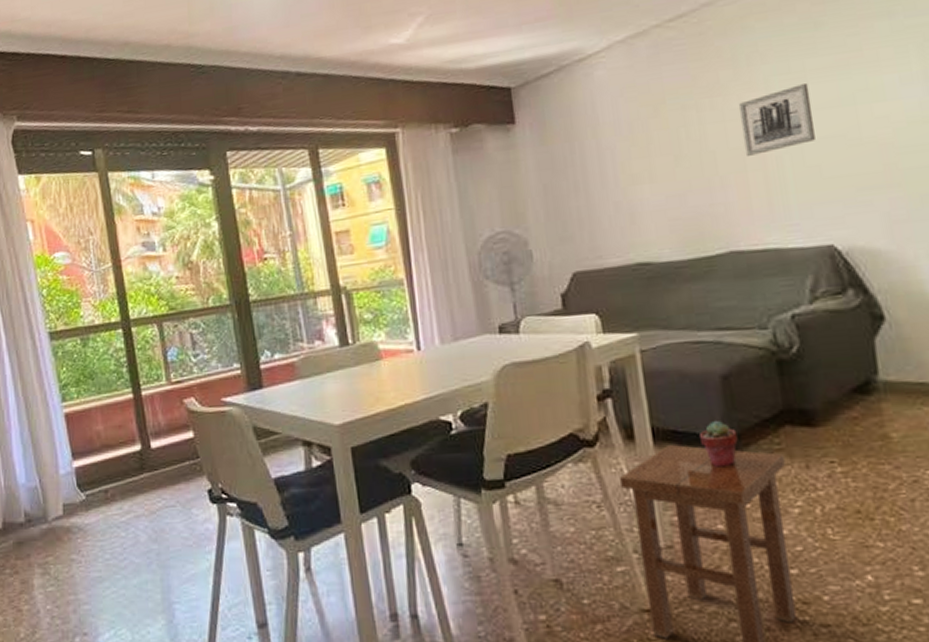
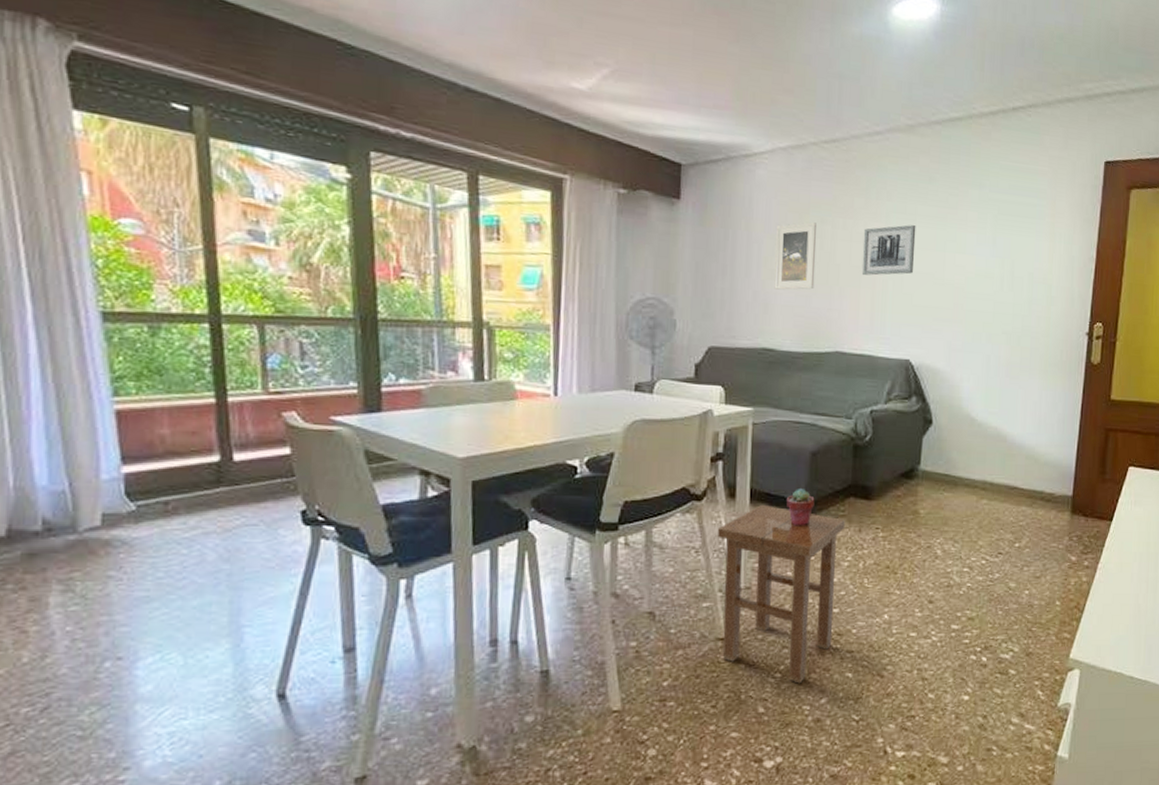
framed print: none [629,111,688,195] -> present [774,222,816,290]

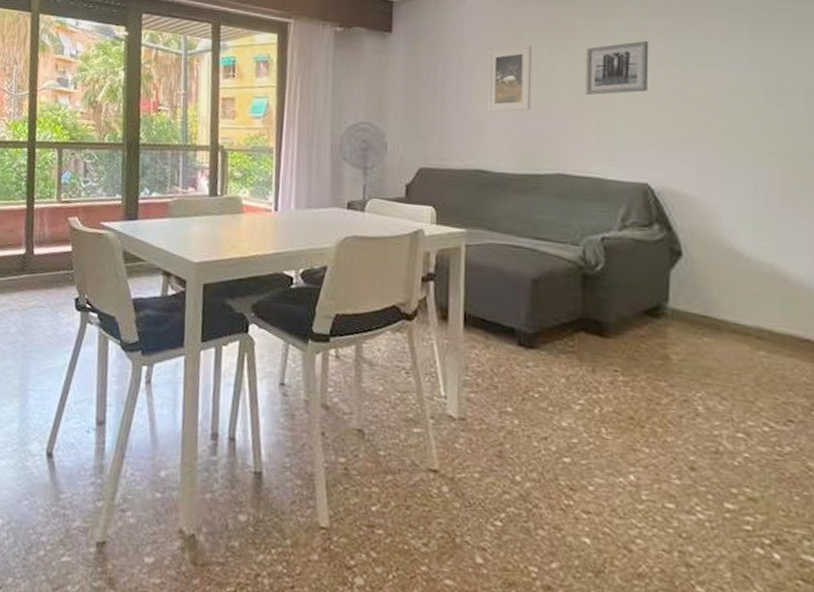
stool: present [718,505,845,684] -> none [429,331,575,539]
potted succulent: present [786,489,815,526] -> none [503,317,537,359]

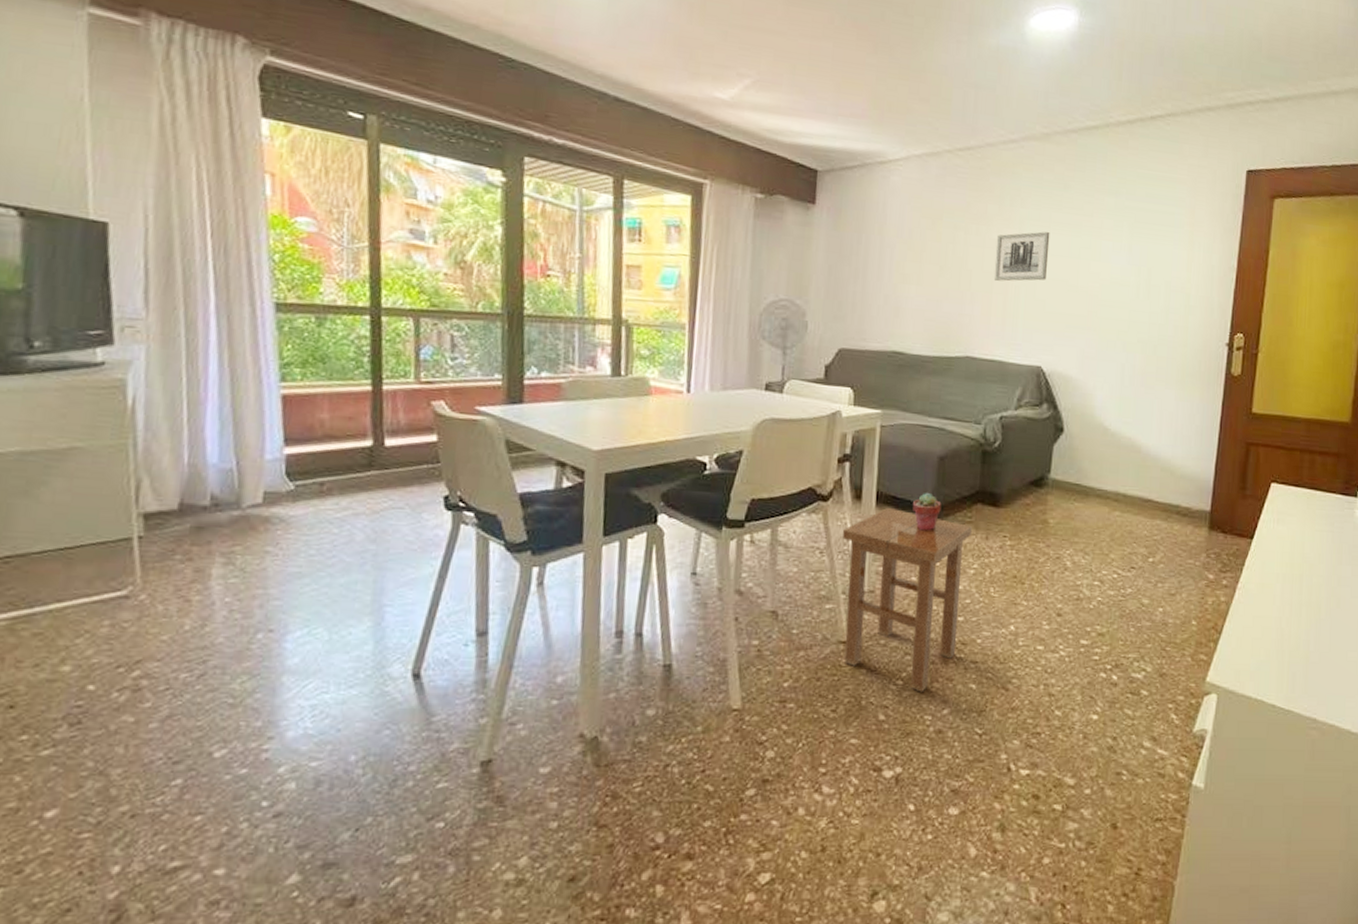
stool: none [429,331,575,539] -> present [843,508,972,692]
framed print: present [487,45,532,112] -> none [905,228,949,294]
potted succulent: none [503,317,537,359] -> present [912,493,942,531]

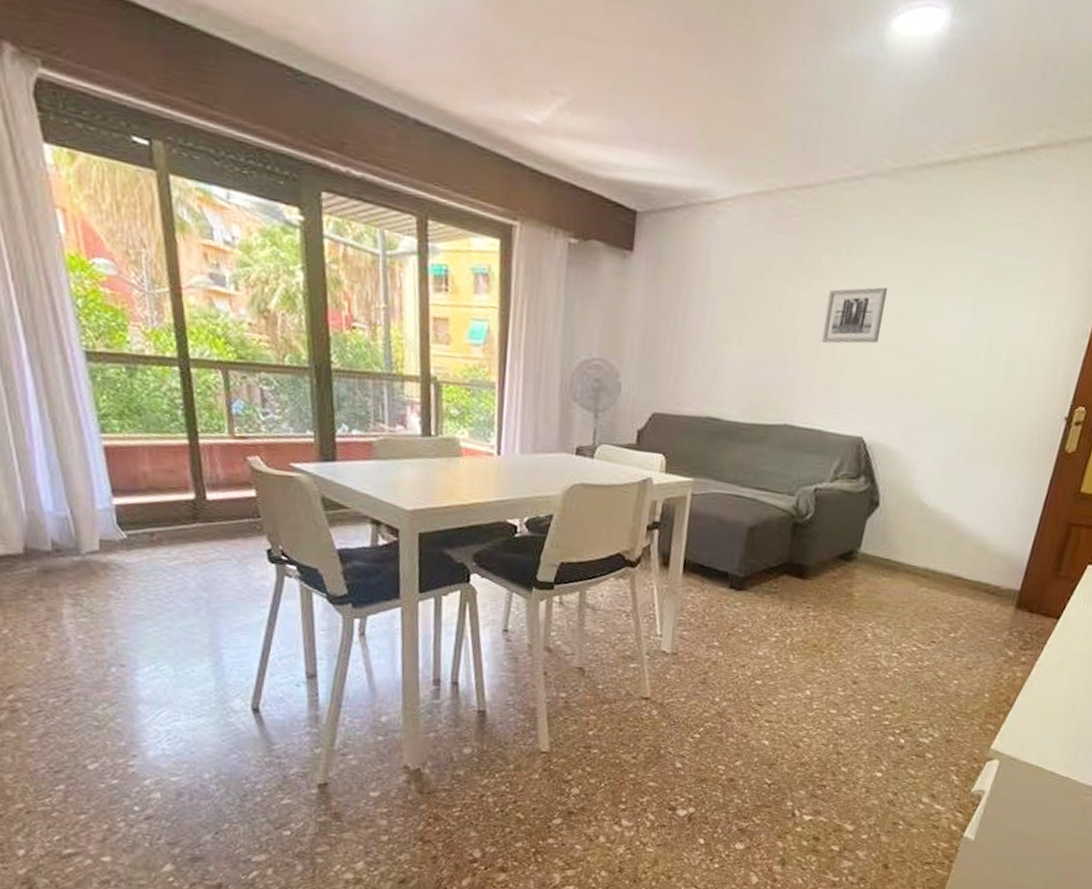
stool: present [843,508,972,692] -> none [646,576,777,746]
potted succulent: present [912,493,942,531] -> none [718,562,748,600]

